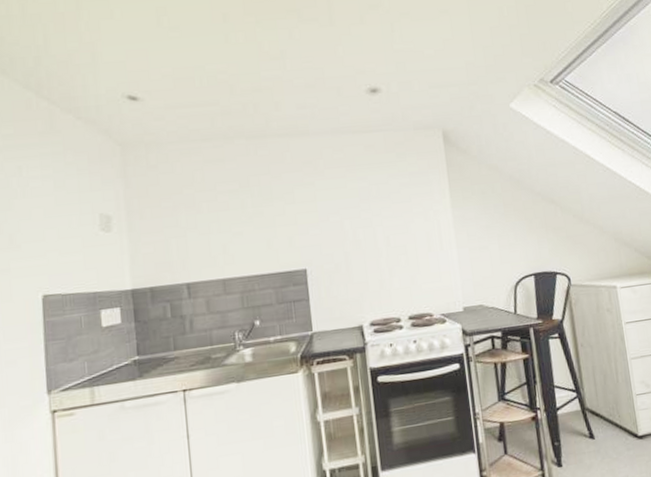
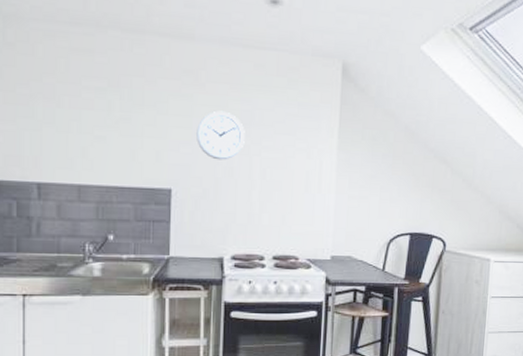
wall clock: none [322,191,367,236] -> present [196,110,245,160]

